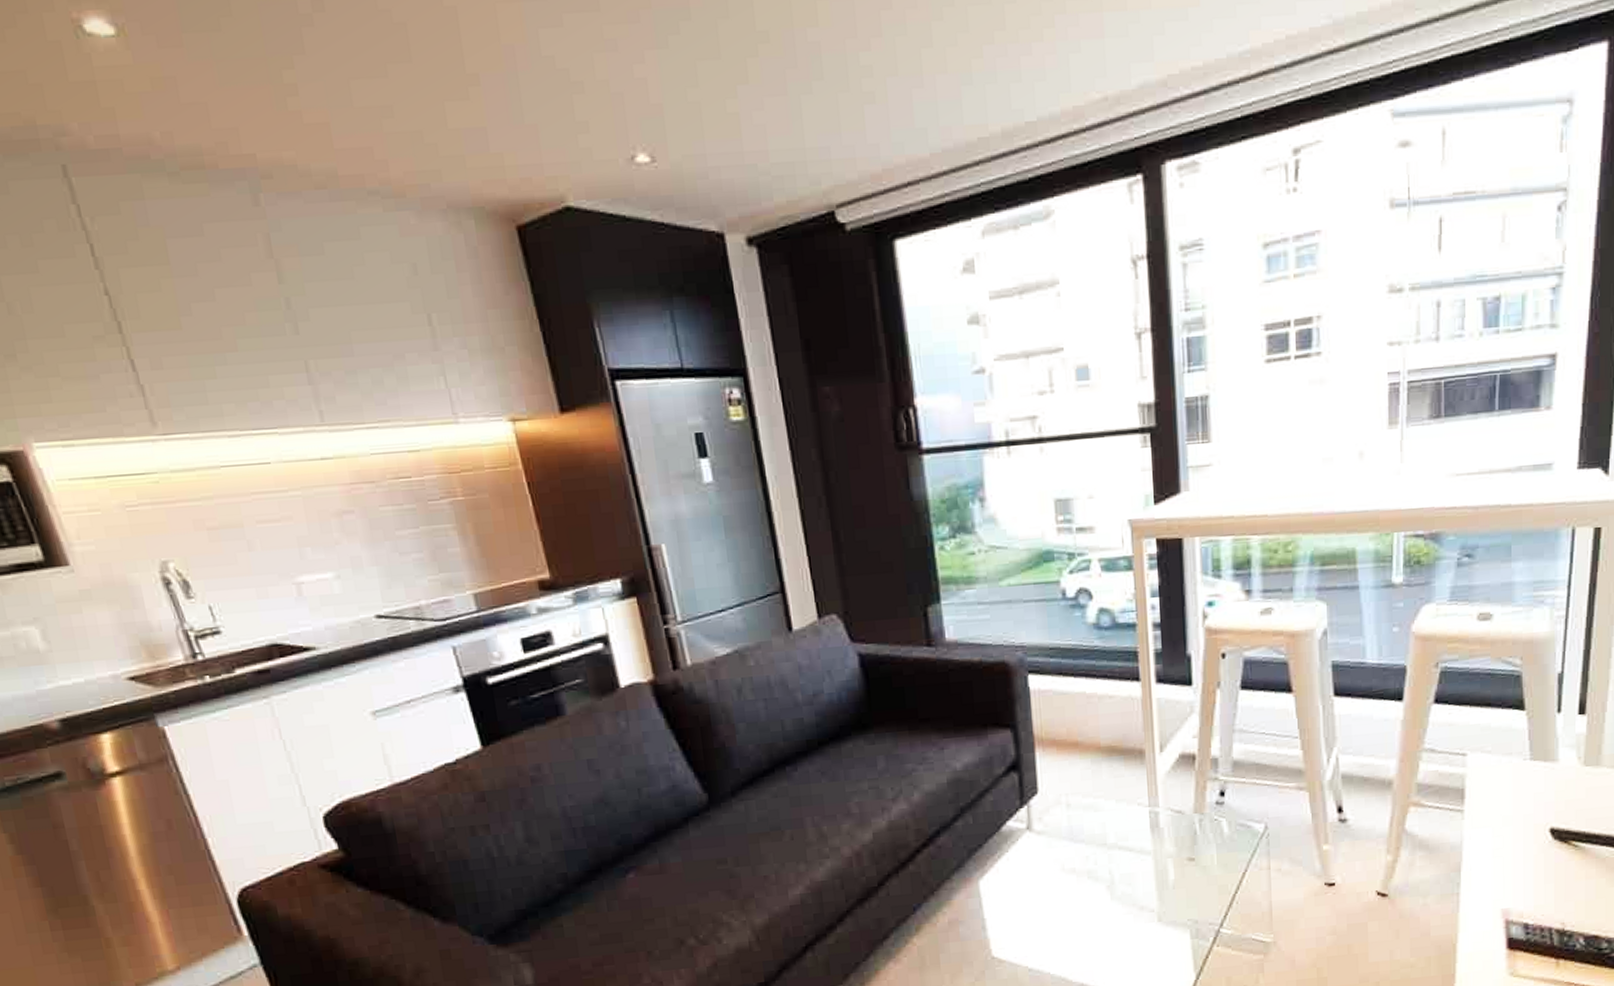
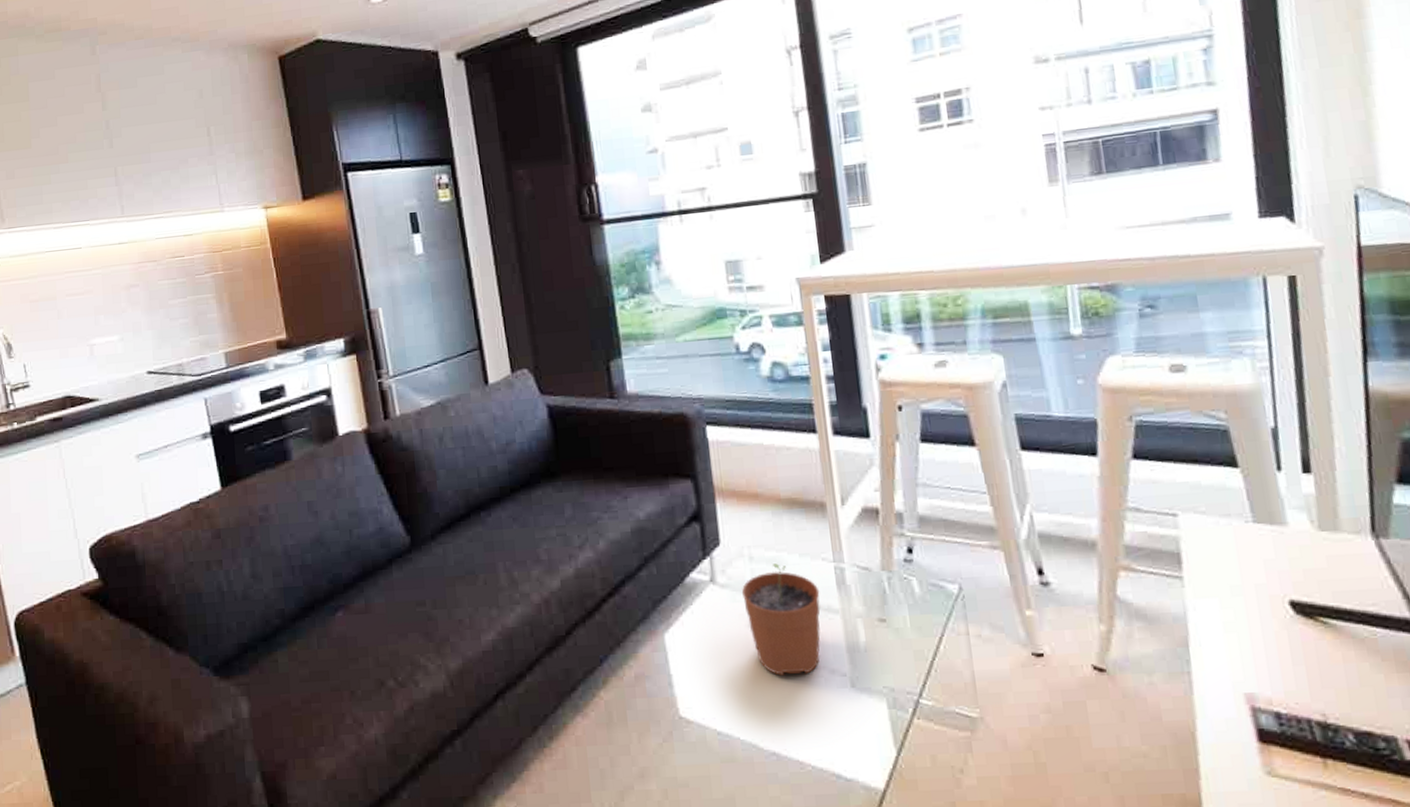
plant pot: none [1057,810,1134,915] -> present [741,564,821,676]

